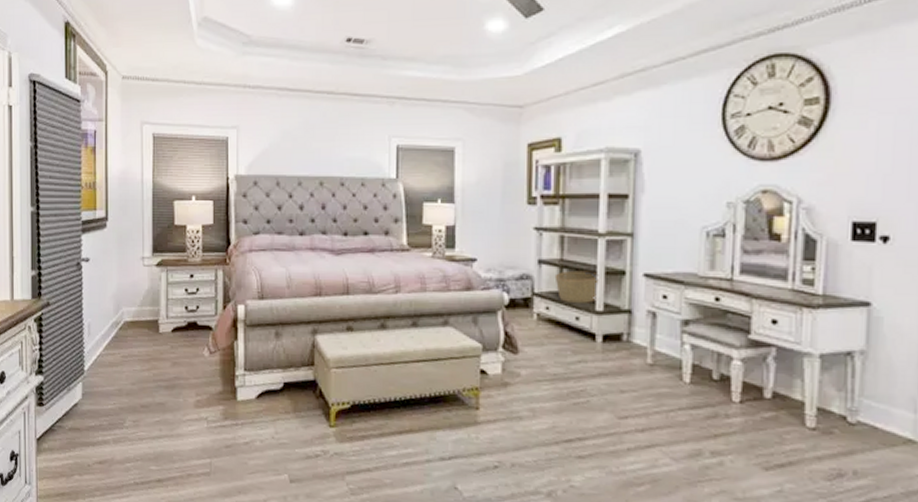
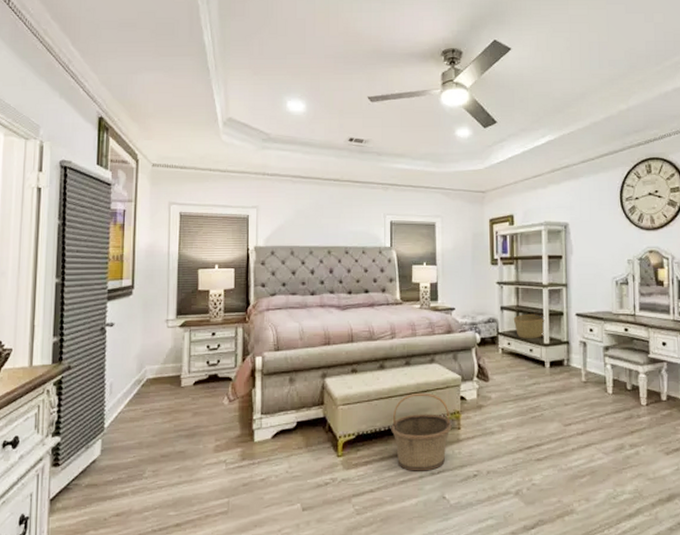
basket: none [393,360,468,455] -> present [391,392,452,471]

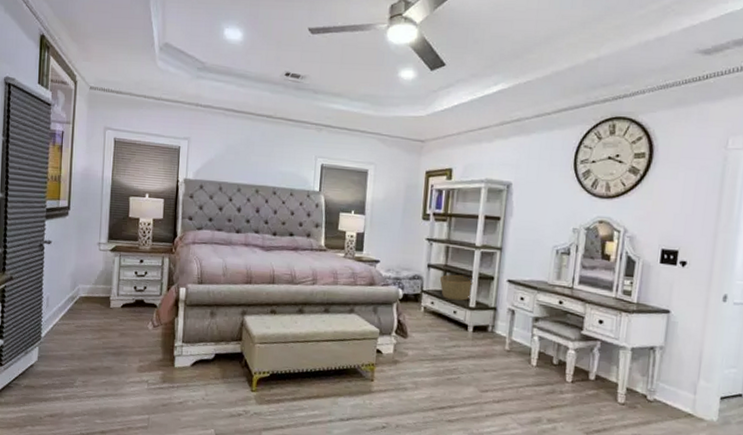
basket: present [391,392,452,471] -> none [305,340,366,417]

